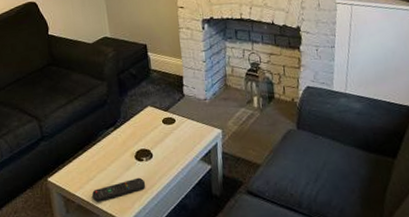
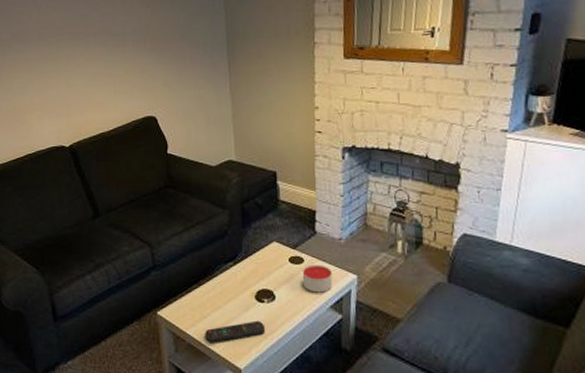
candle: none [174,123,201,148] -> present [302,264,333,293]

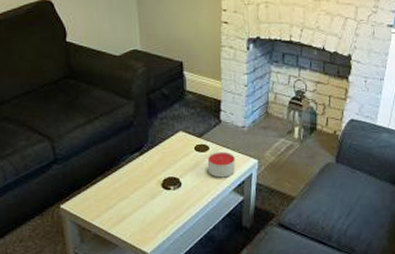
remote control: present [205,320,266,344] -> none [111,207,172,232]

